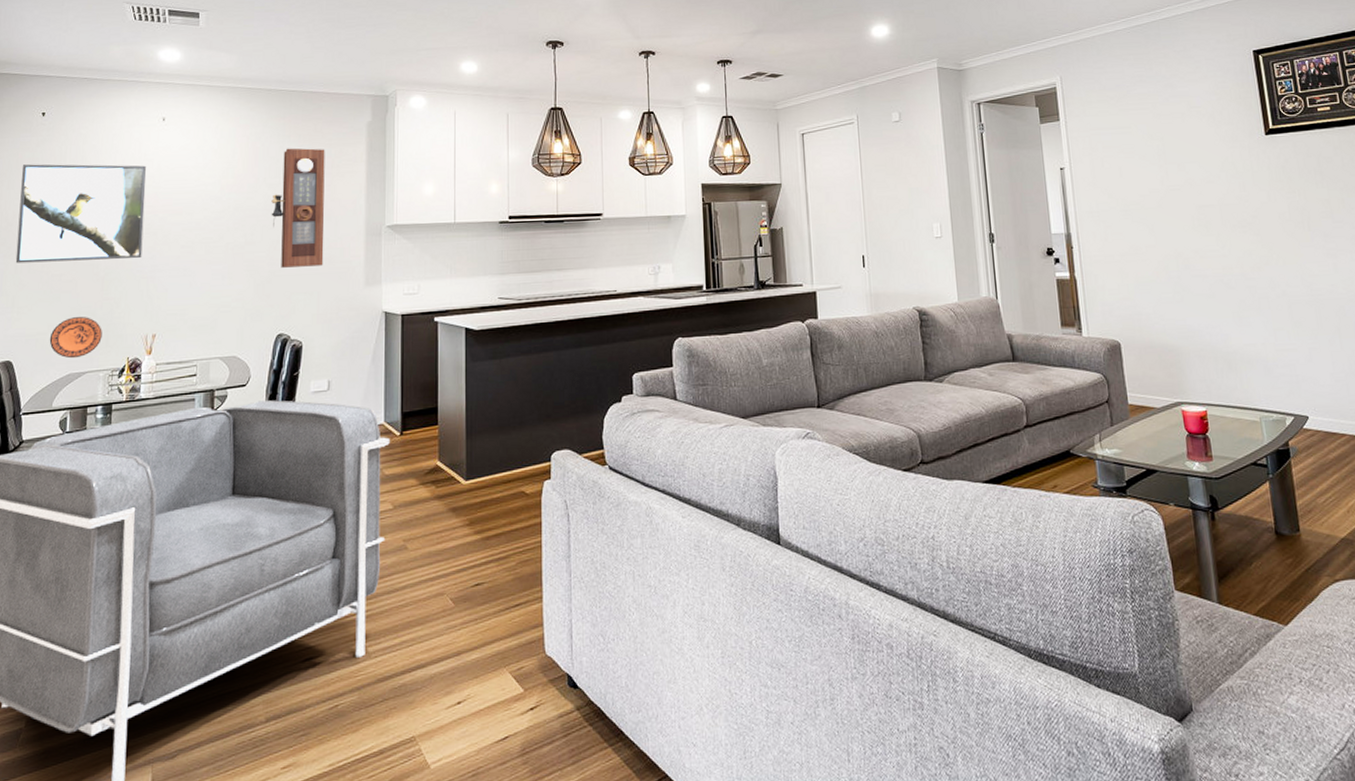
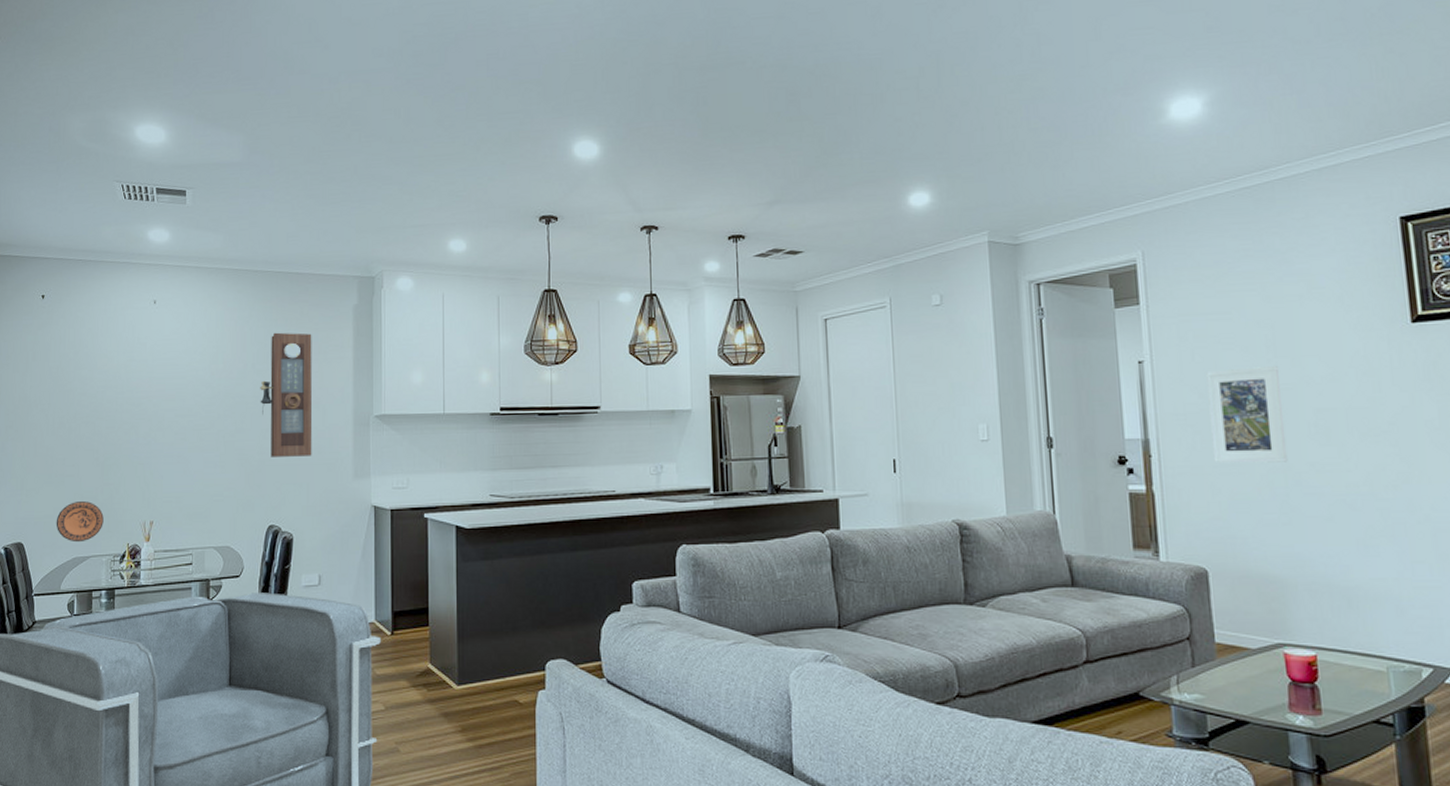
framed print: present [15,164,146,263] -> none [22,347,140,447]
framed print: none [1113,171,1179,253] -> present [1206,366,1288,464]

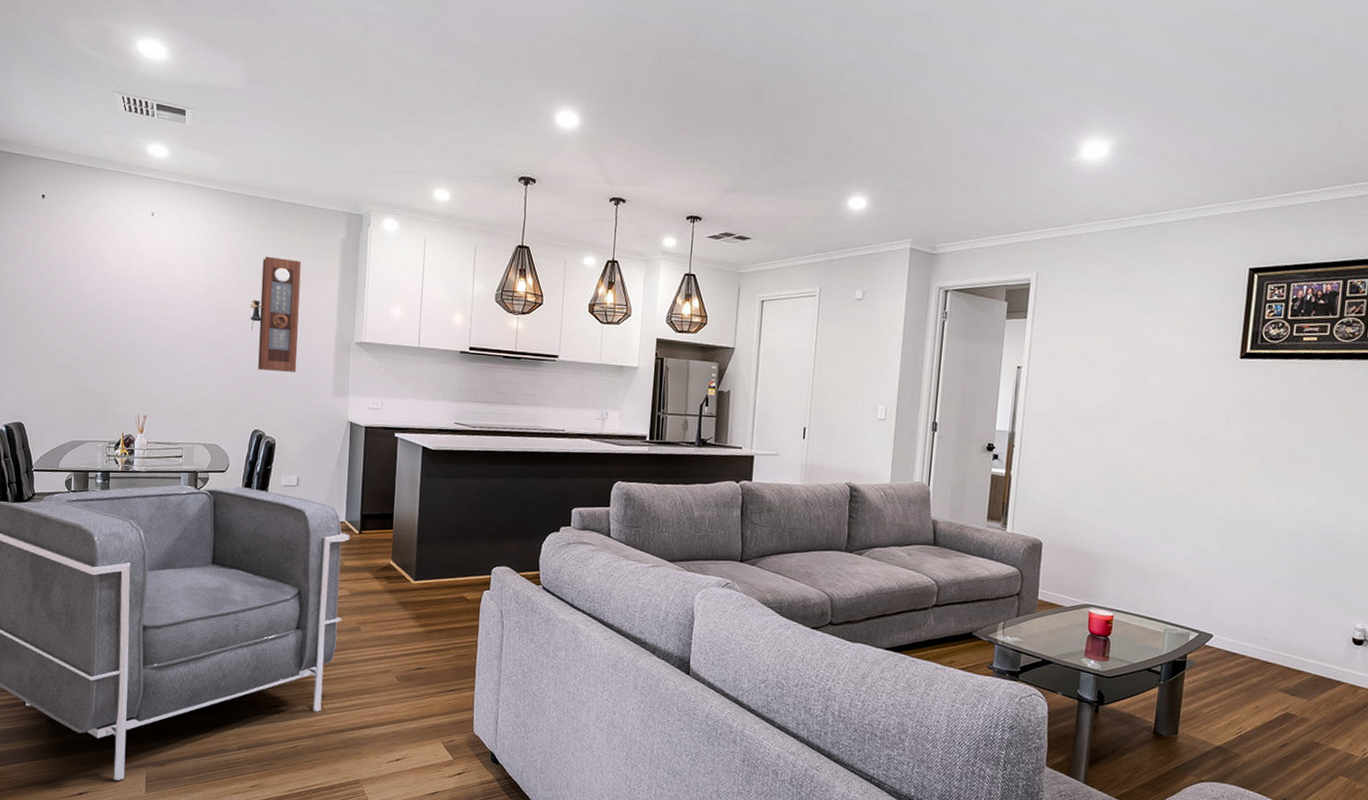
decorative plate: present [56,501,104,543] -> none [54,391,100,428]
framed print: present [1206,366,1288,464] -> none [1063,381,1128,462]

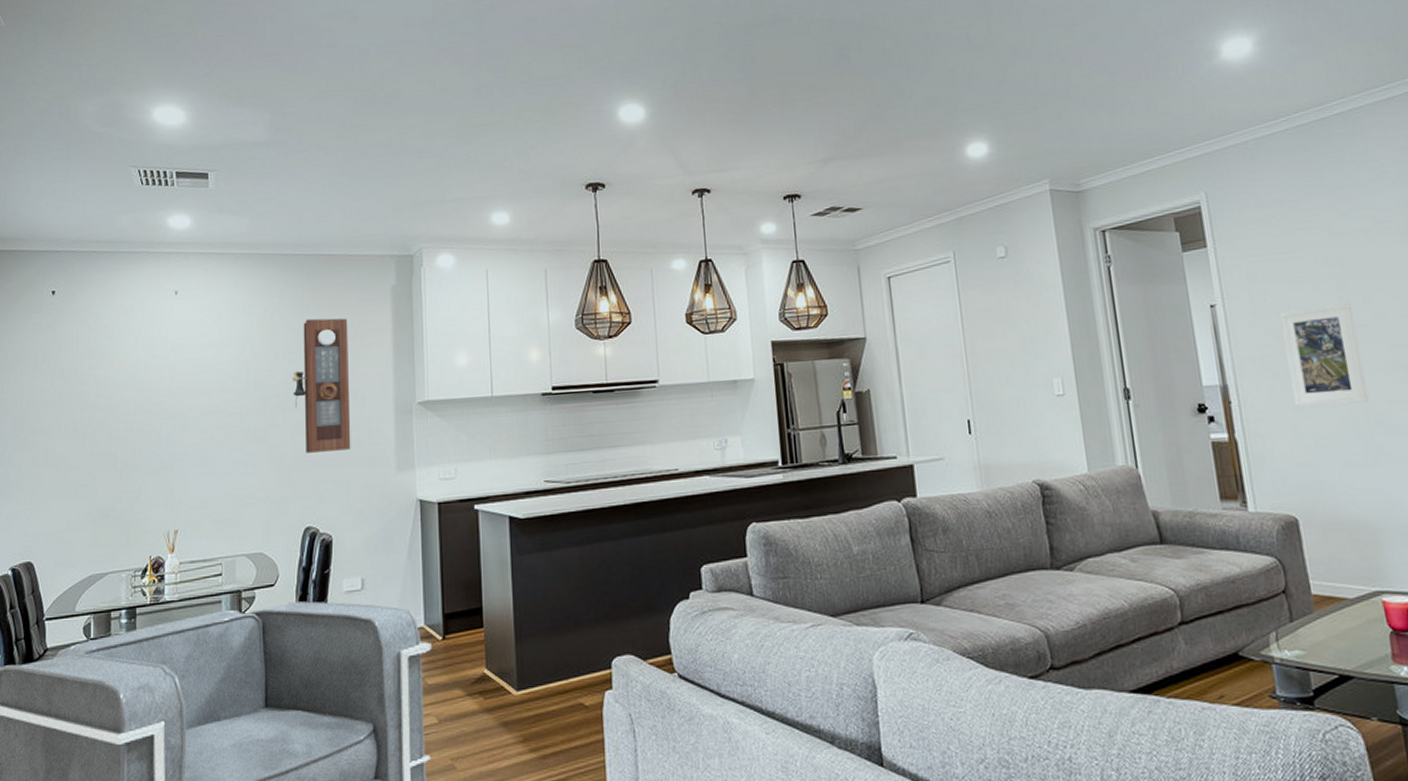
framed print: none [1063,381,1128,462] -> present [1279,303,1369,407]

